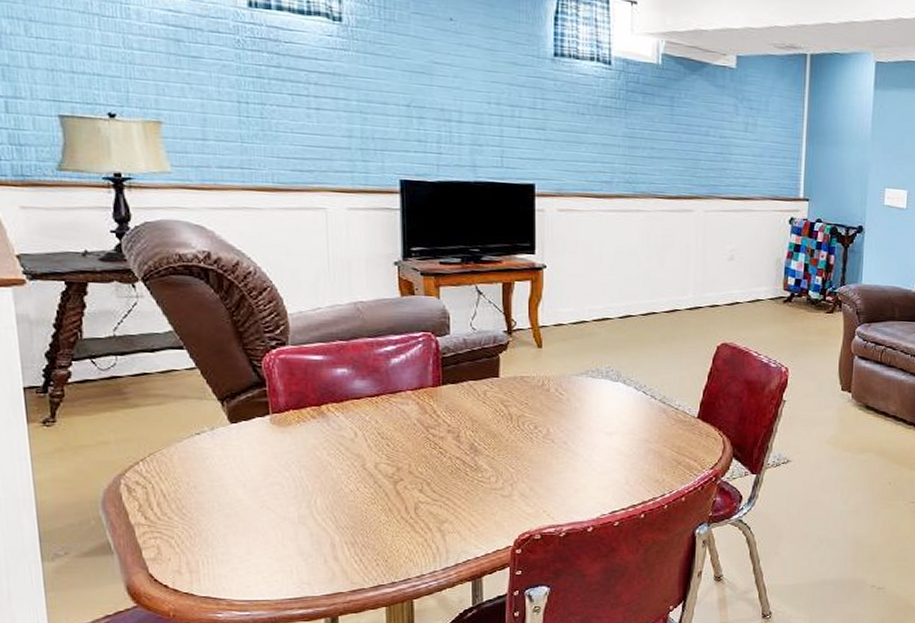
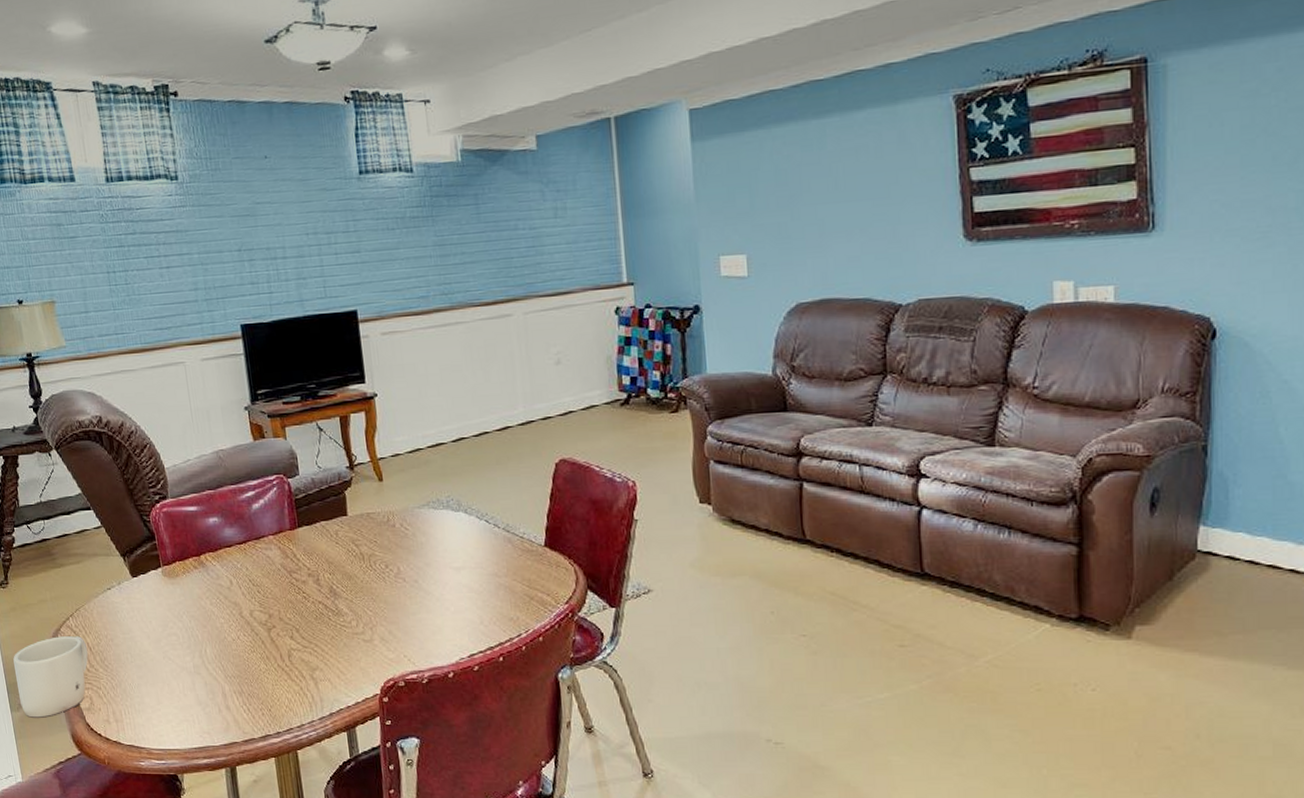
mug: none [52,481,161,570] -> present [13,636,89,719]

